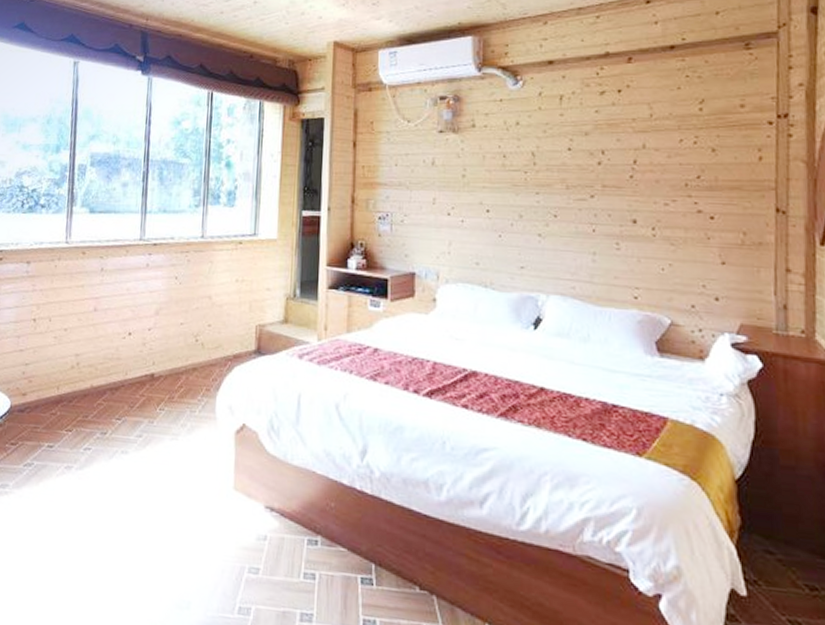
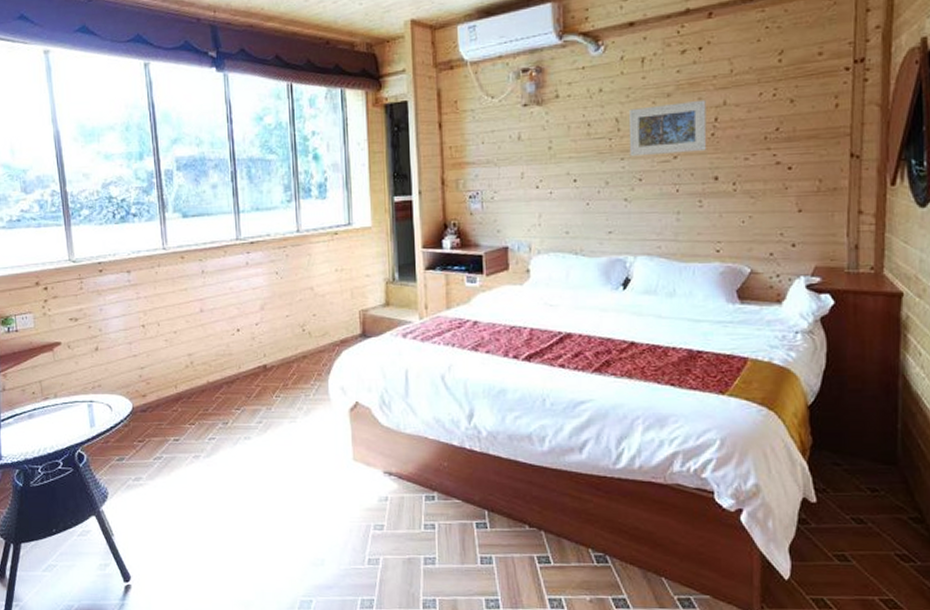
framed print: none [545,141,625,193] -> present [628,99,707,157]

